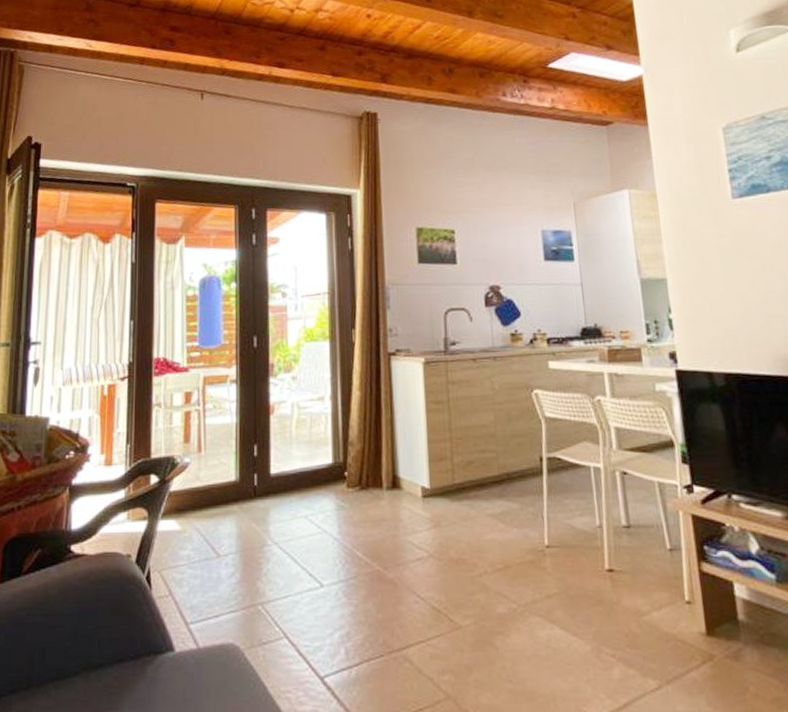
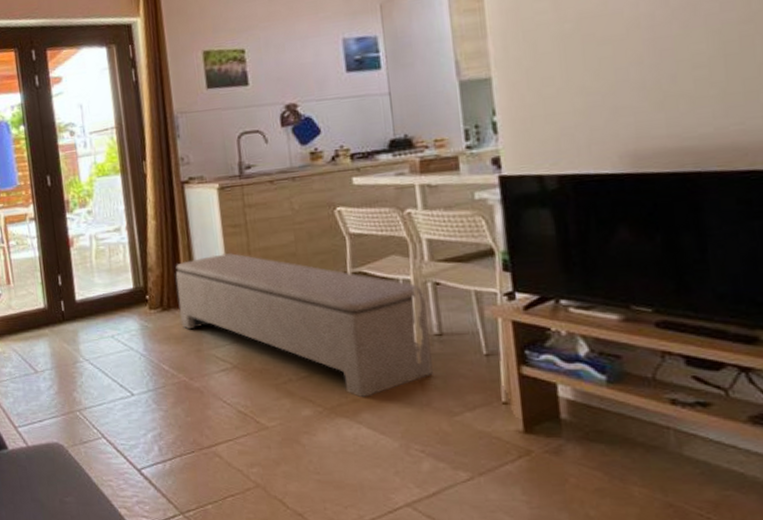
bench: none [376,429,623,594] -> present [175,252,434,398]

